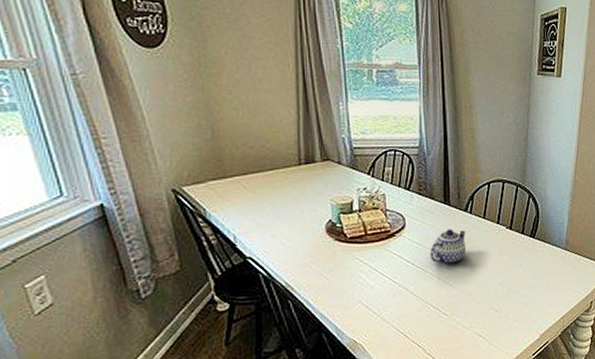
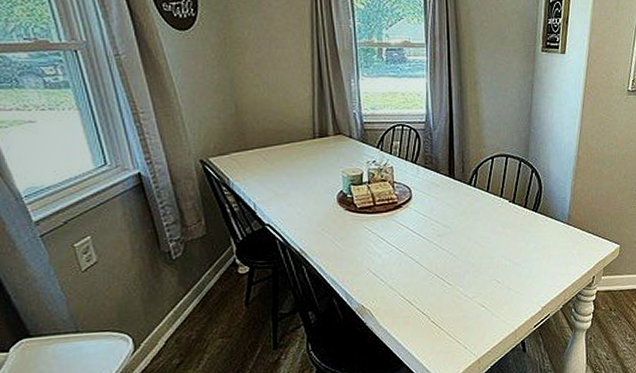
teapot: present [430,229,467,264] -> none [435,201,470,236]

